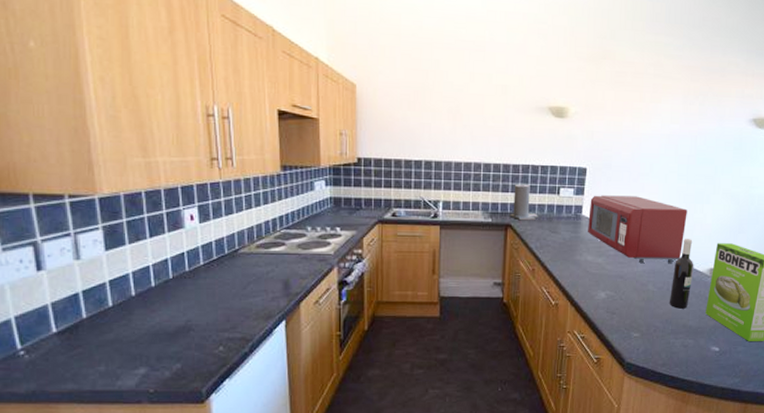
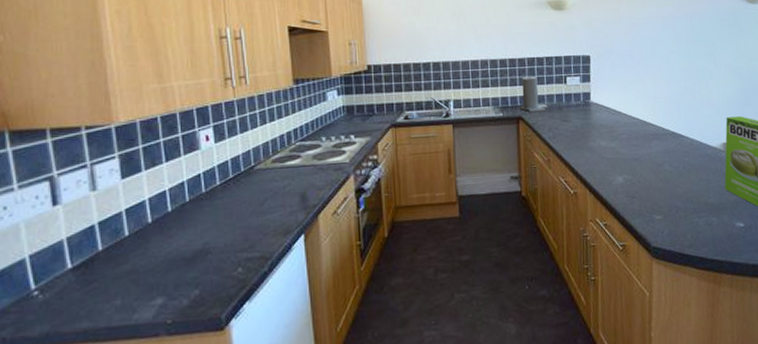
microwave: present [588,195,687,264] -> none [597,78,694,145]
wine bottle: present [669,238,694,309] -> none [687,115,708,187]

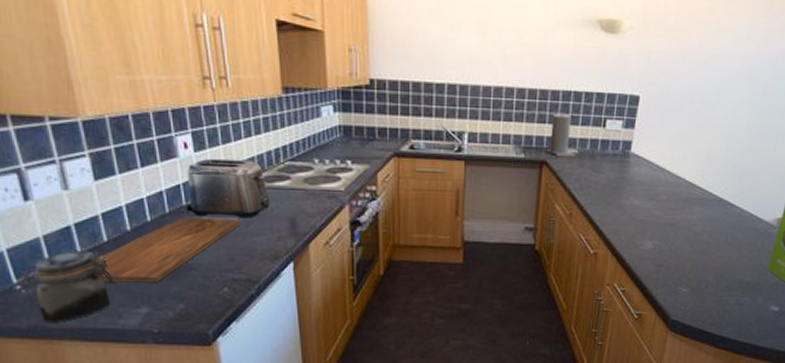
jar: none [39,246,132,327] -> present [21,250,114,322]
cutting board: none [119,200,256,277] -> present [99,216,241,283]
toaster: none [205,144,282,201] -> present [186,158,270,217]

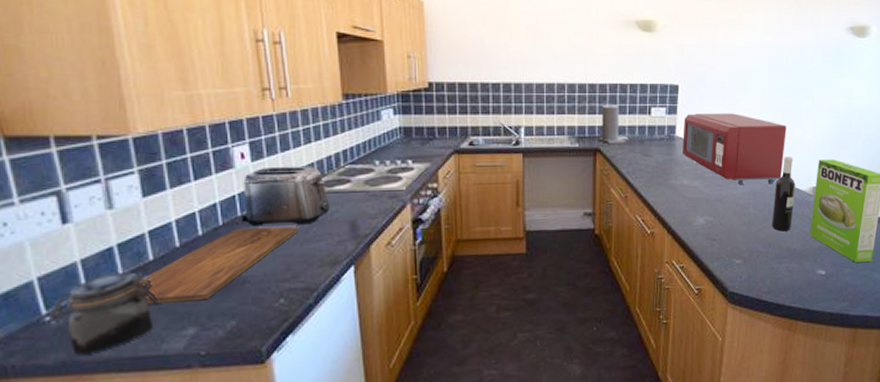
microwave: none [636,128,757,212] -> present [682,113,786,185]
wine bottle: none [725,182,761,263] -> present [771,155,796,232]

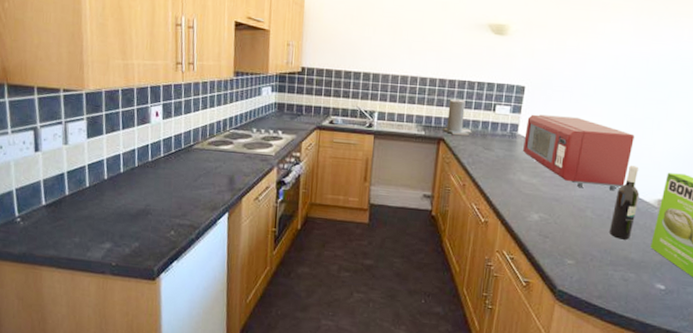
jar: present [51,271,159,355] -> none [21,192,89,251]
cutting board: present [143,227,299,304] -> none [80,170,191,223]
toaster: present [241,165,330,226] -> none [151,124,215,173]

